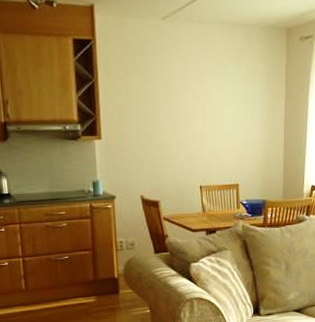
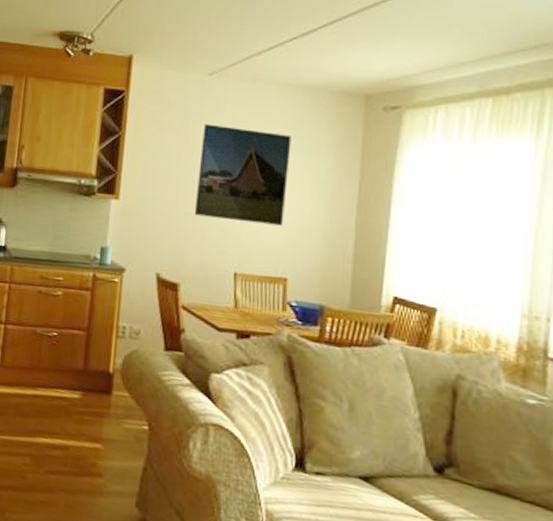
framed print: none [163,64,234,145] -> present [194,123,292,226]

